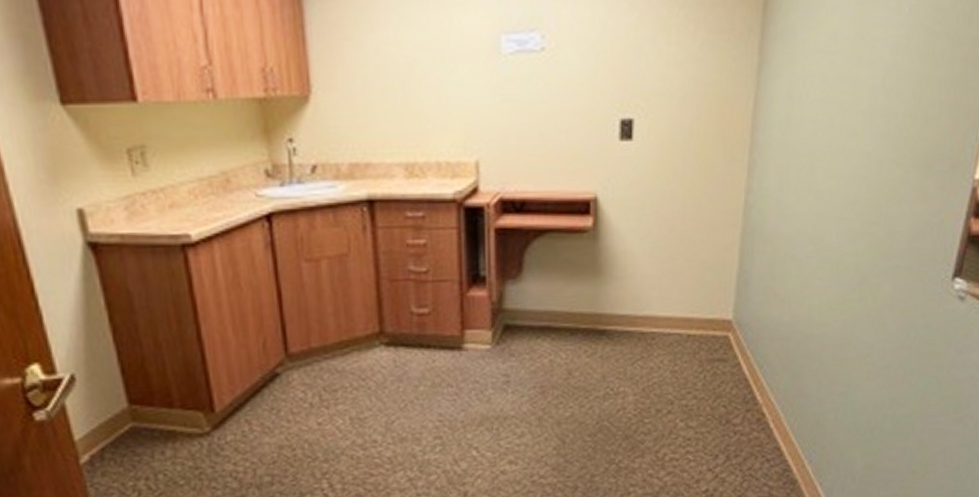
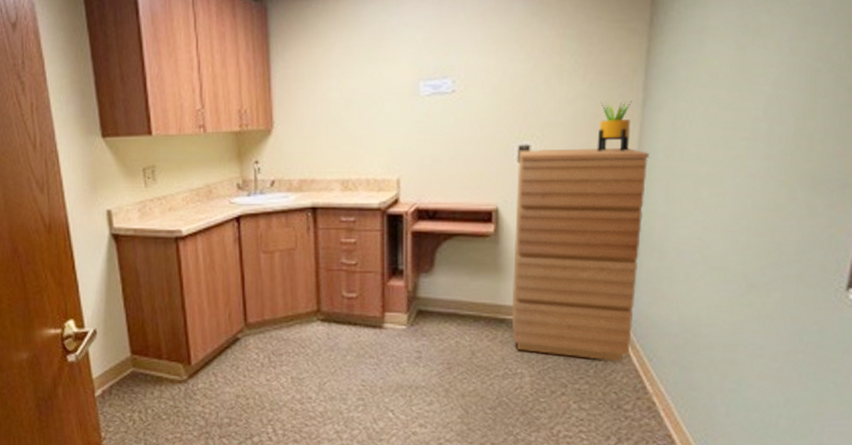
dresser: none [613,122,764,372] -> present [511,147,649,362]
potted plant: none [708,65,746,128] -> present [597,100,632,153]

